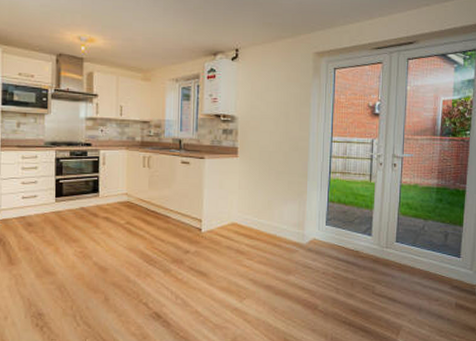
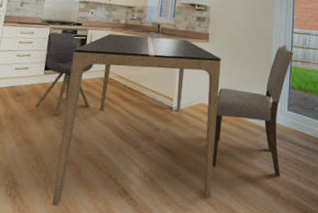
chair: none [52,155,111,245] -> present [36,32,94,116]
dining table: none [82,153,252,333] -> present [52,34,221,206]
chair: none [247,156,333,291] -> present [212,45,294,177]

